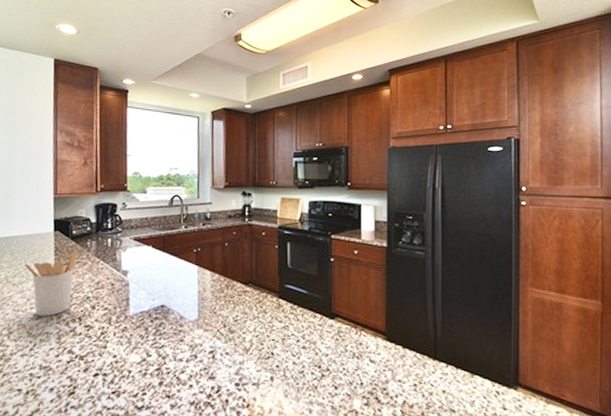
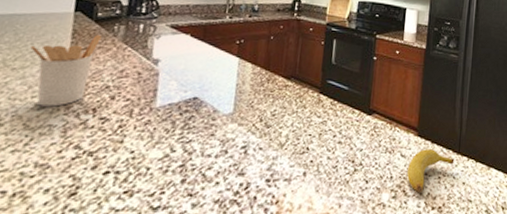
banana: none [379,354,431,401] -> present [407,149,455,194]

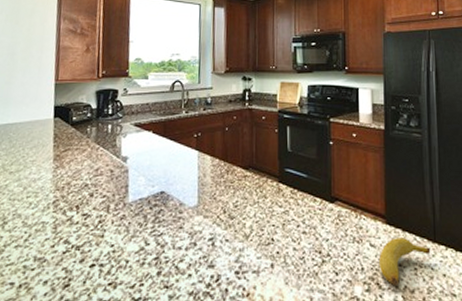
utensil holder: present [30,34,102,107] -> none [22,137,77,205]

